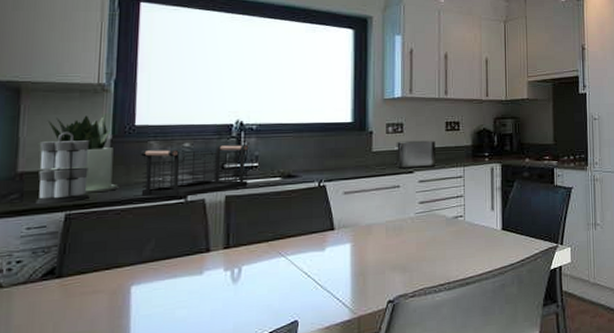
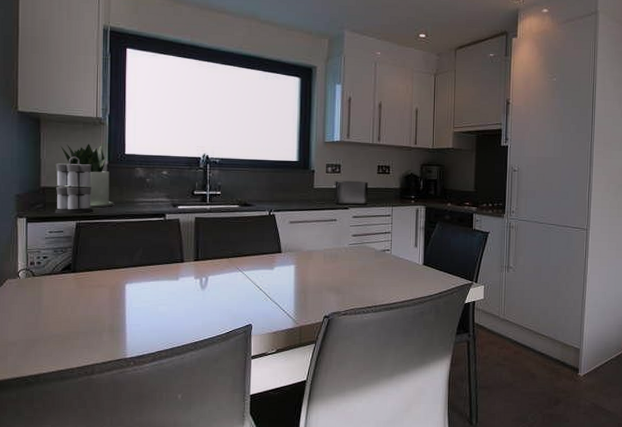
dish rack: present [140,145,249,197] -> none [129,174,214,216]

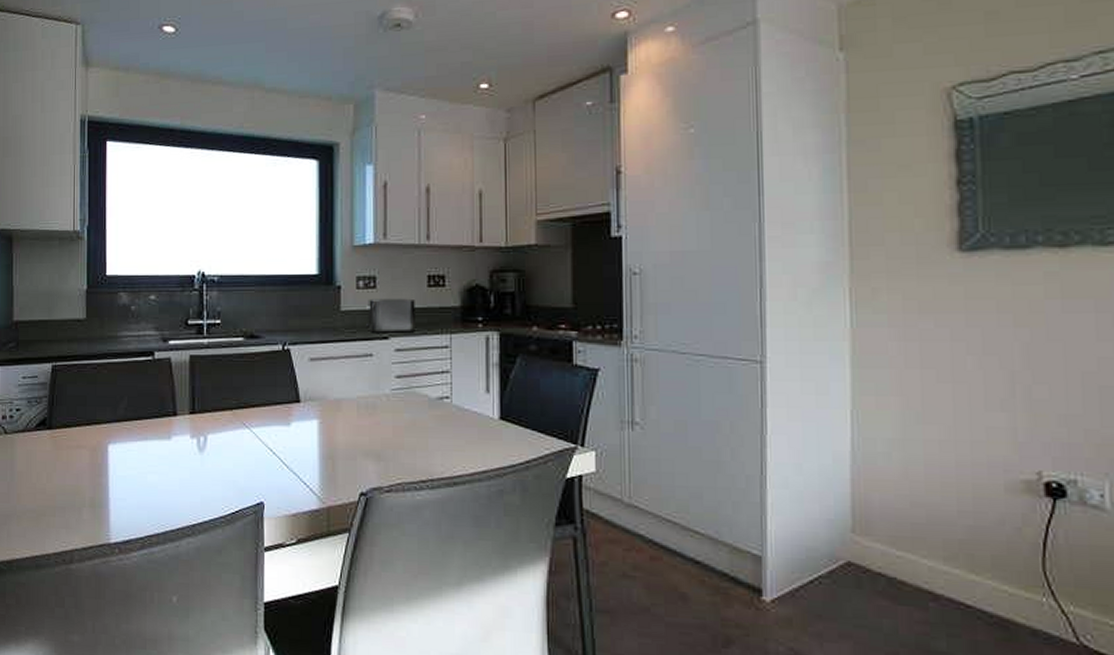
spice rack: present [55,156,93,215] -> none [28,281,71,355]
planter: present [60,144,115,209] -> none [34,264,95,347]

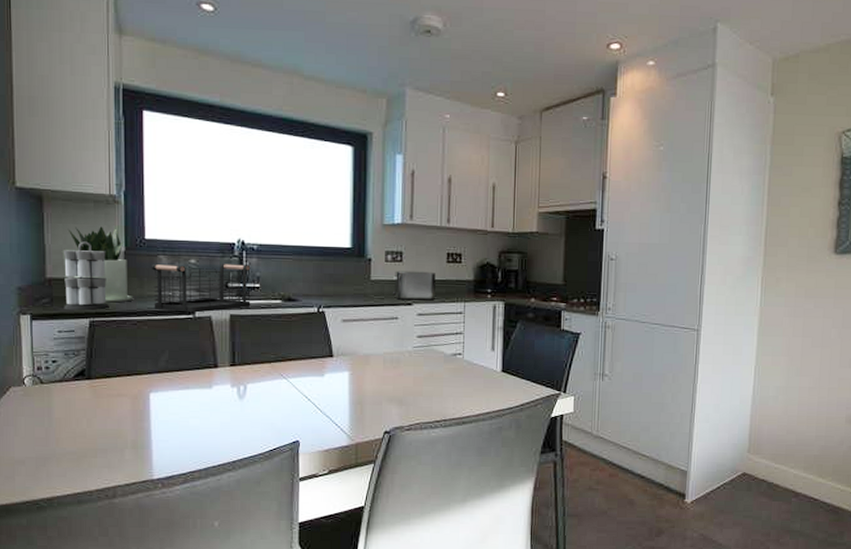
spice rack: none [28,281,71,355] -> present [63,241,109,311]
planter: none [34,264,95,347] -> present [67,226,134,304]
dish rack: none [111,299,211,354] -> present [151,263,251,313]

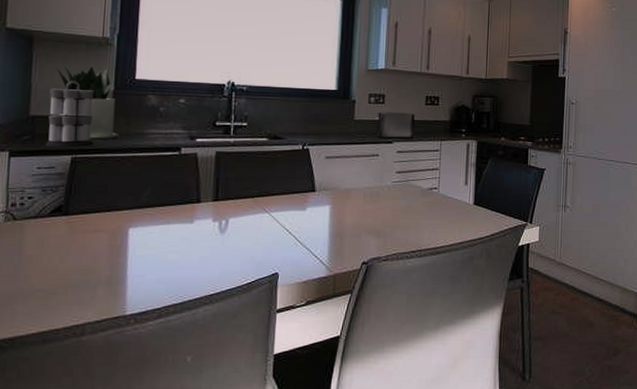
dish rack: present [151,263,251,313] -> none [139,102,239,150]

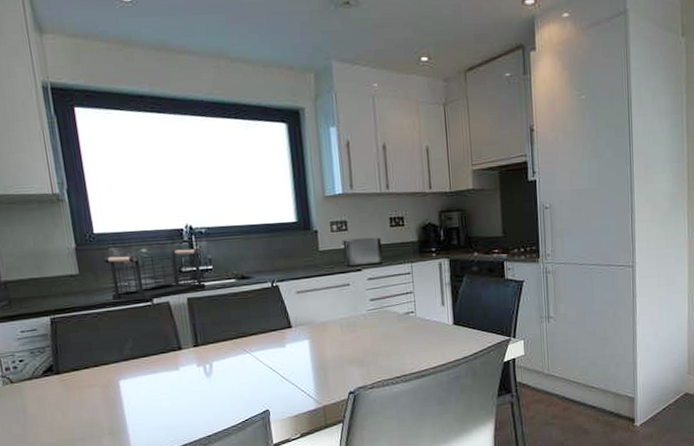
spice rack: present [45,81,95,148] -> none [14,242,68,311]
planter: present [56,67,120,141] -> none [15,225,91,300]
dish rack: none [139,102,239,150] -> present [103,248,206,301]

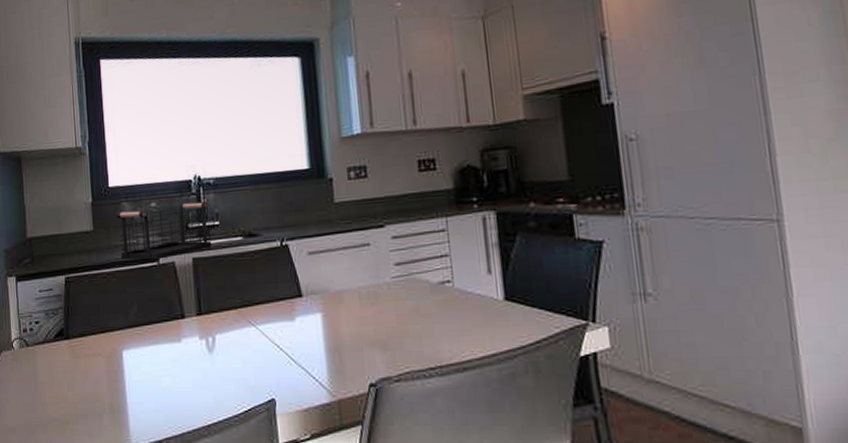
toaster: present [341,237,383,267] -> none [359,184,410,222]

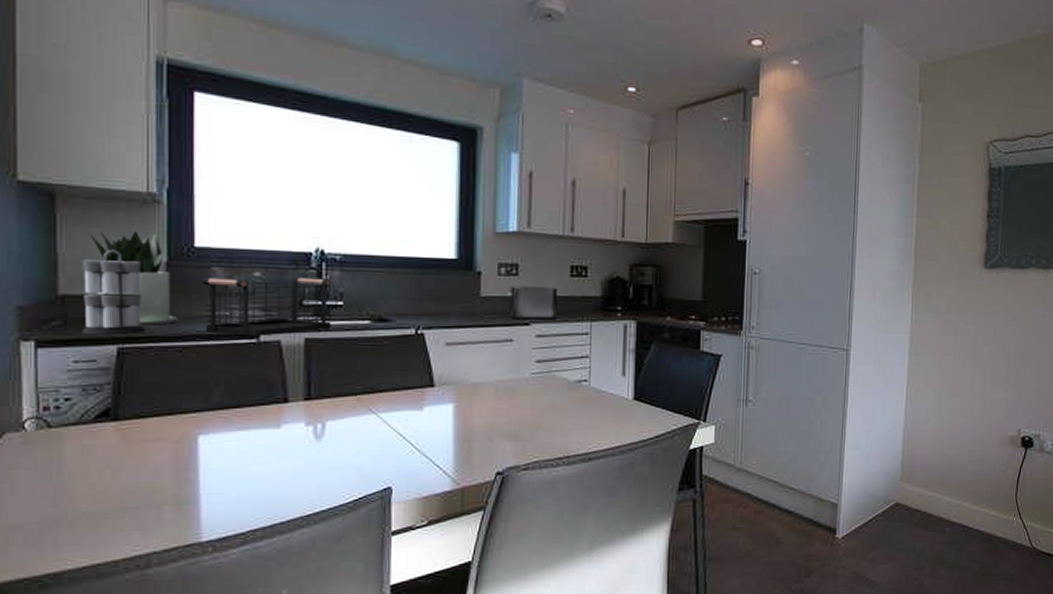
spice rack: none [39,197,81,269] -> present [82,249,145,336]
planter: none [43,180,103,259] -> present [89,231,179,327]
toaster: none [359,184,410,222] -> present [506,285,557,320]

